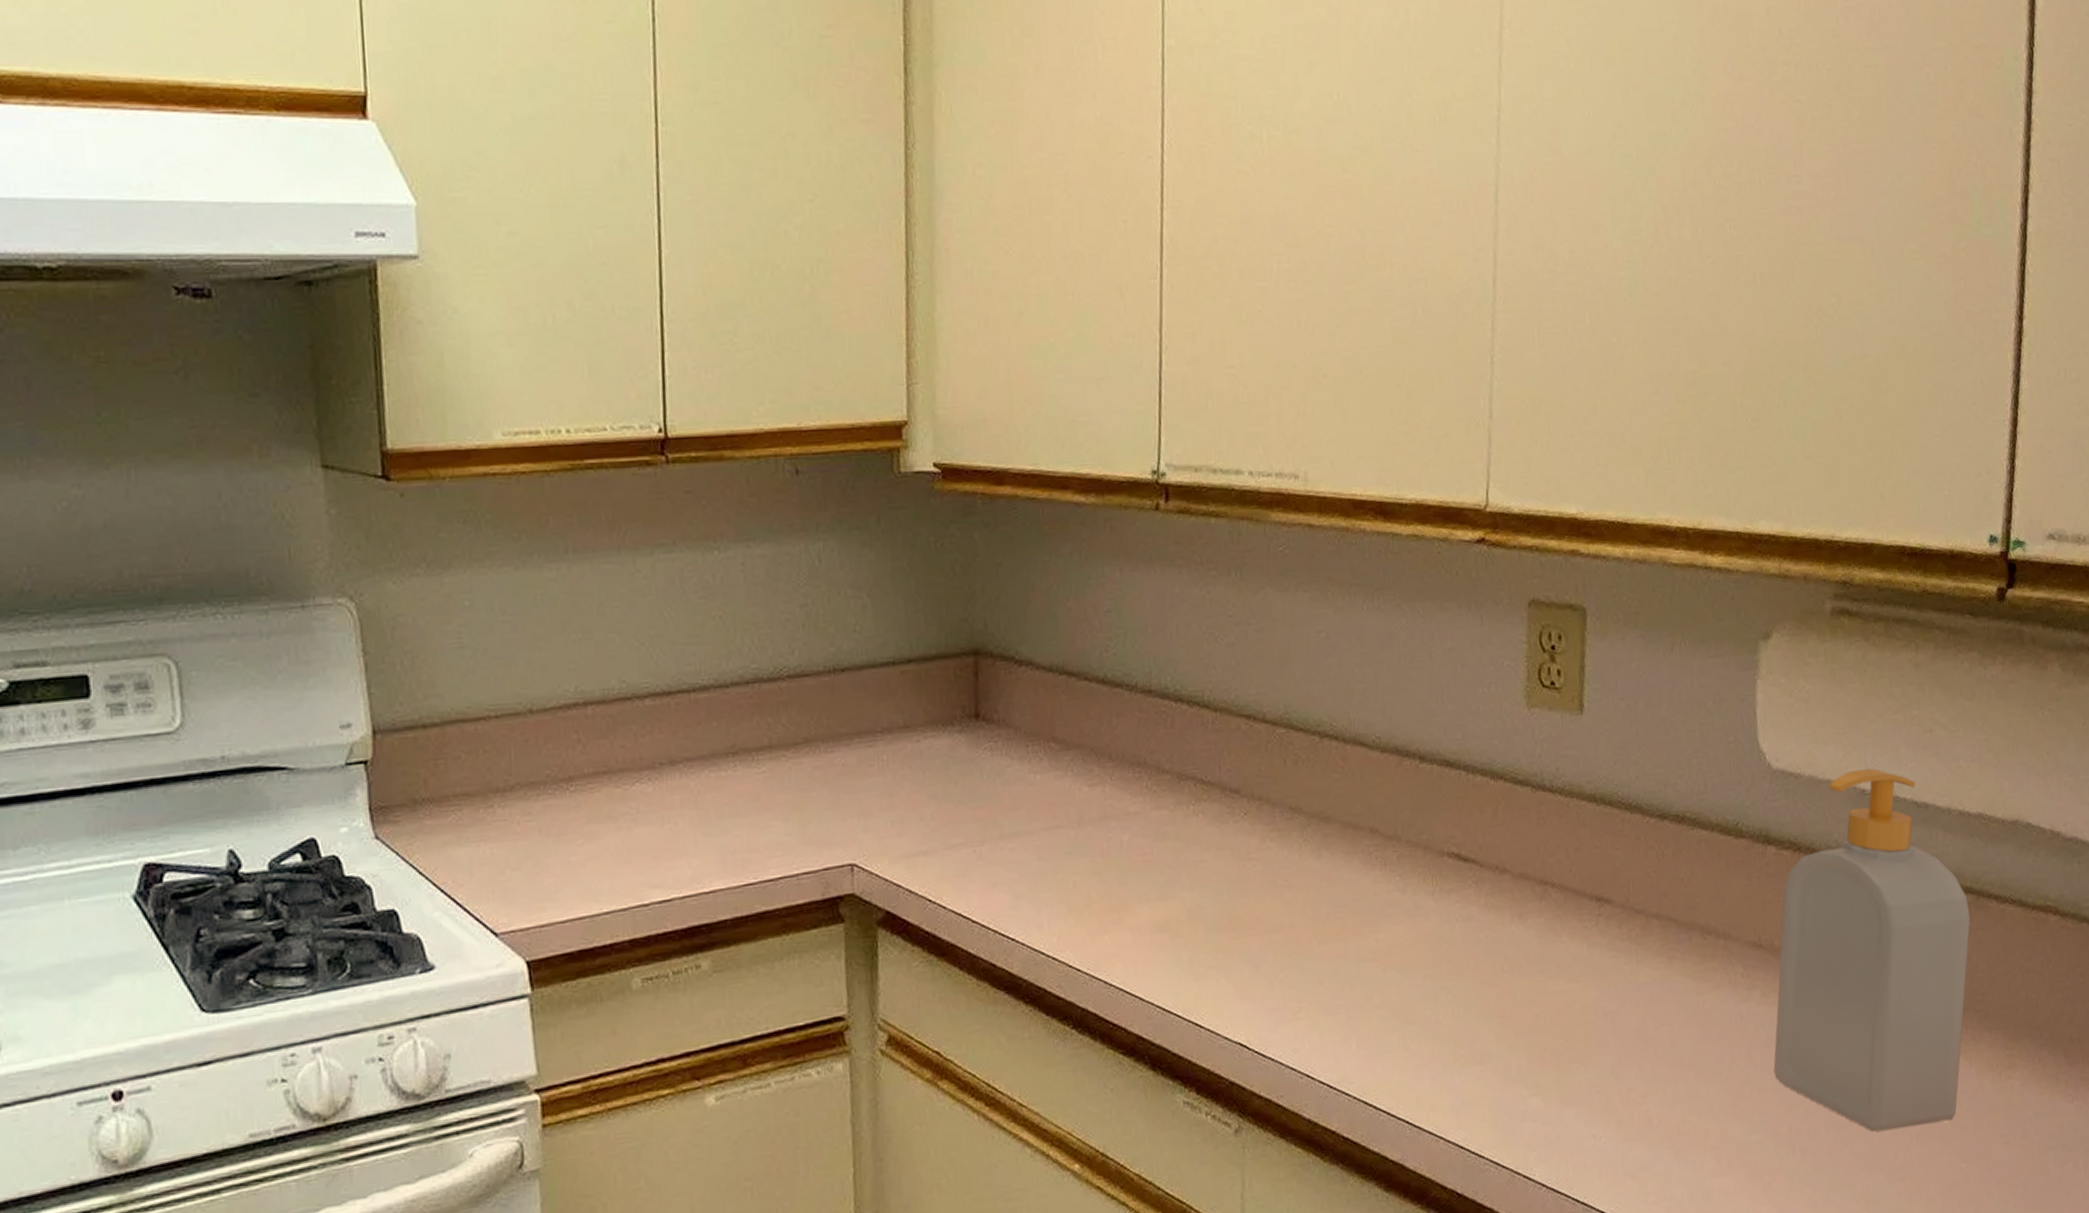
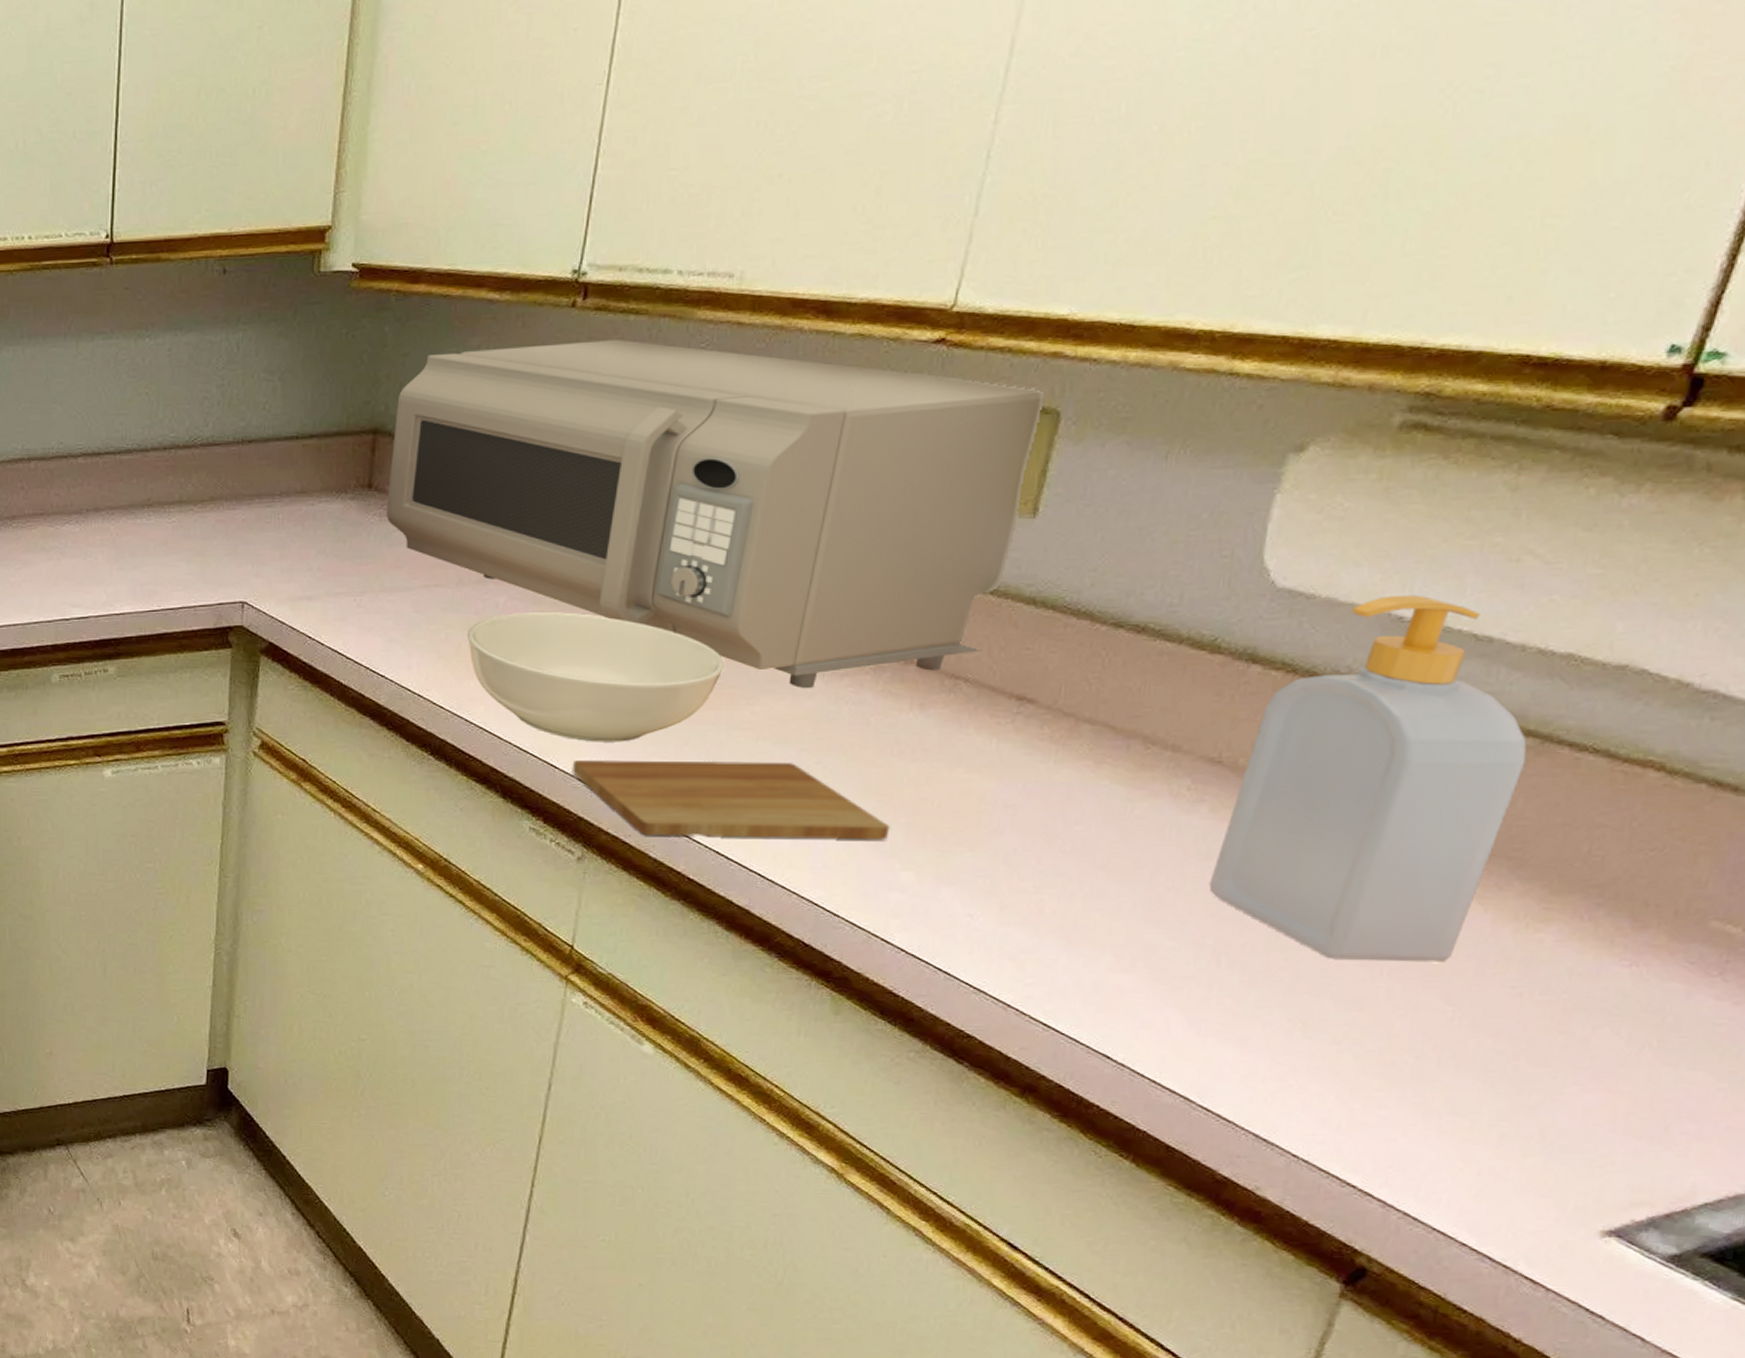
microwave: none [995,544,1572,910] -> present [386,339,1047,689]
bowl: none [1094,847,1346,993] -> present [466,612,726,742]
cutting board: none [1216,992,1514,1093] -> present [572,759,890,840]

